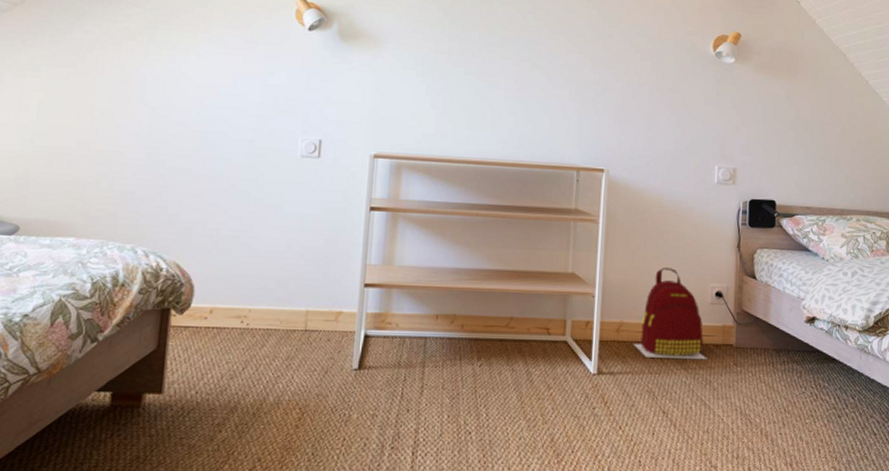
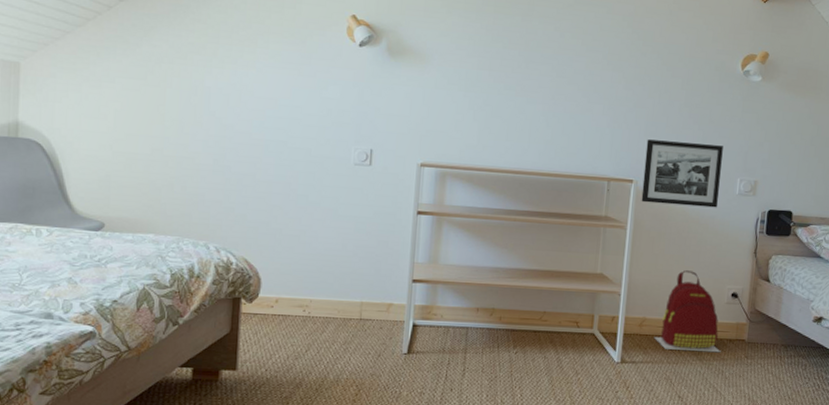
picture frame: none [613,125,698,198] -> present [641,139,723,208]

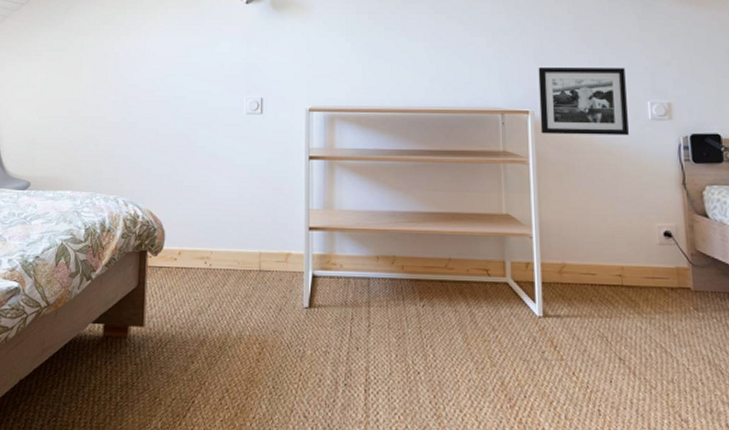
backpack: present [653,270,721,353] -> none [578,207,663,304]

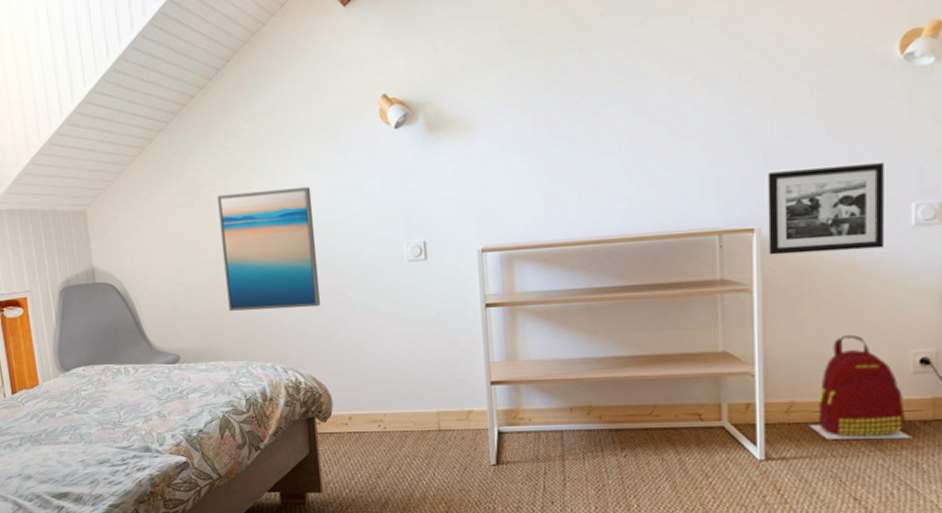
wall art: none [83,43,170,148] -> present [217,186,321,311]
backpack: none [578,207,663,304] -> present [808,335,912,440]

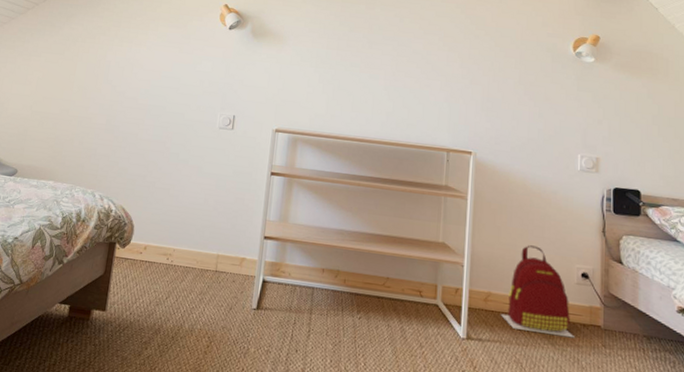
wall art: present [217,186,321,311] -> none [69,50,157,151]
picture frame: present [767,163,884,255] -> none [480,114,561,183]

